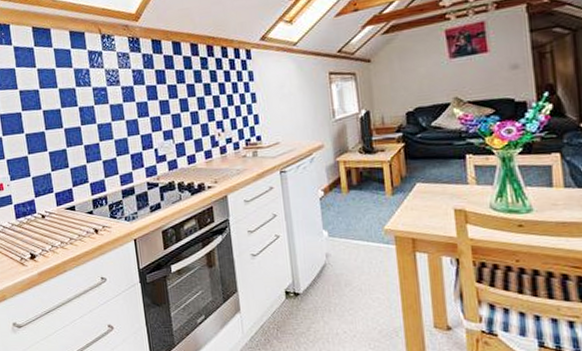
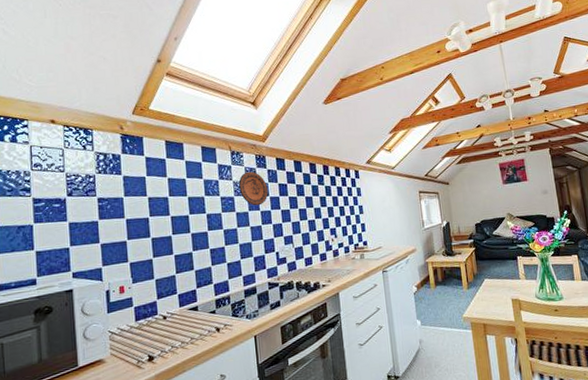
decorative plate: none [111,56,144,97] -> present [238,171,268,206]

